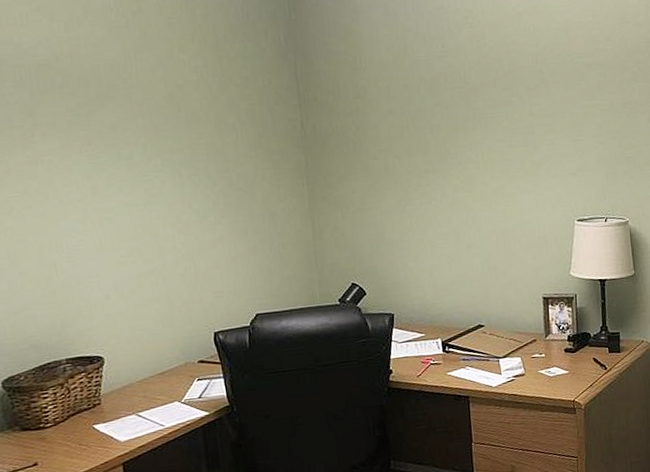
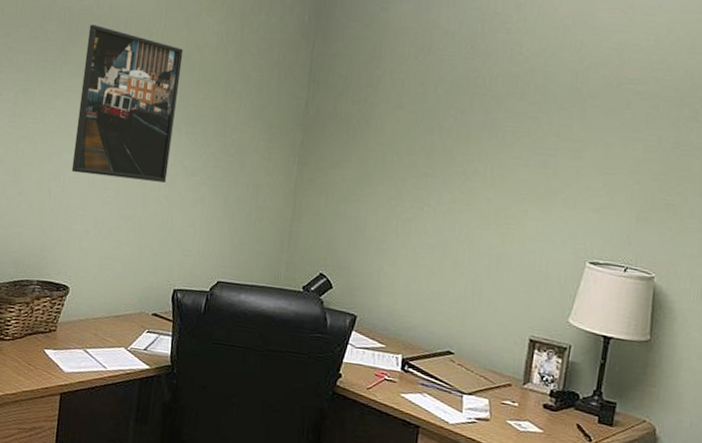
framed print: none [52,79,180,240] -> present [71,24,184,183]

